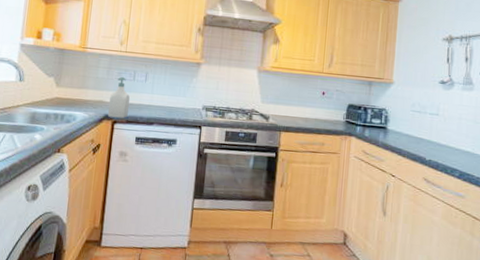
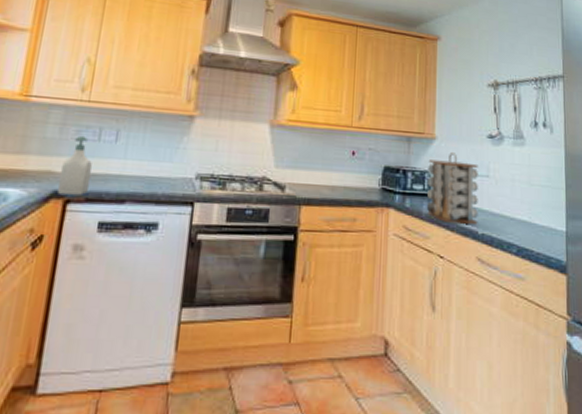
spice rack: none [383,94,430,153] -> present [427,152,478,225]

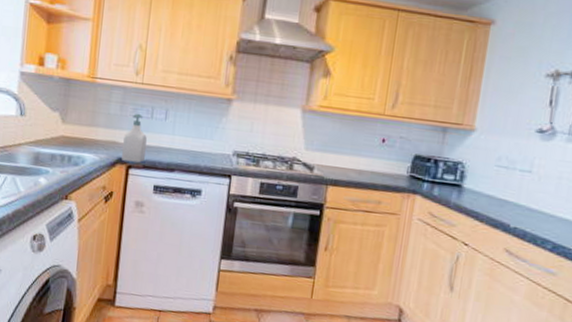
spice rack: present [427,152,478,225] -> none [456,145,521,218]

